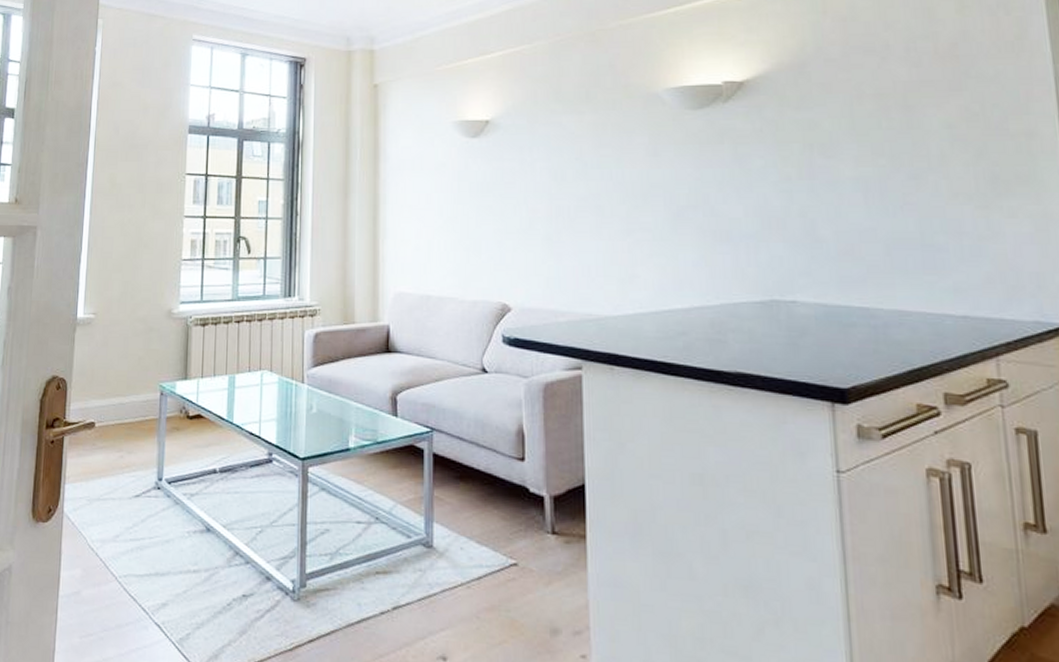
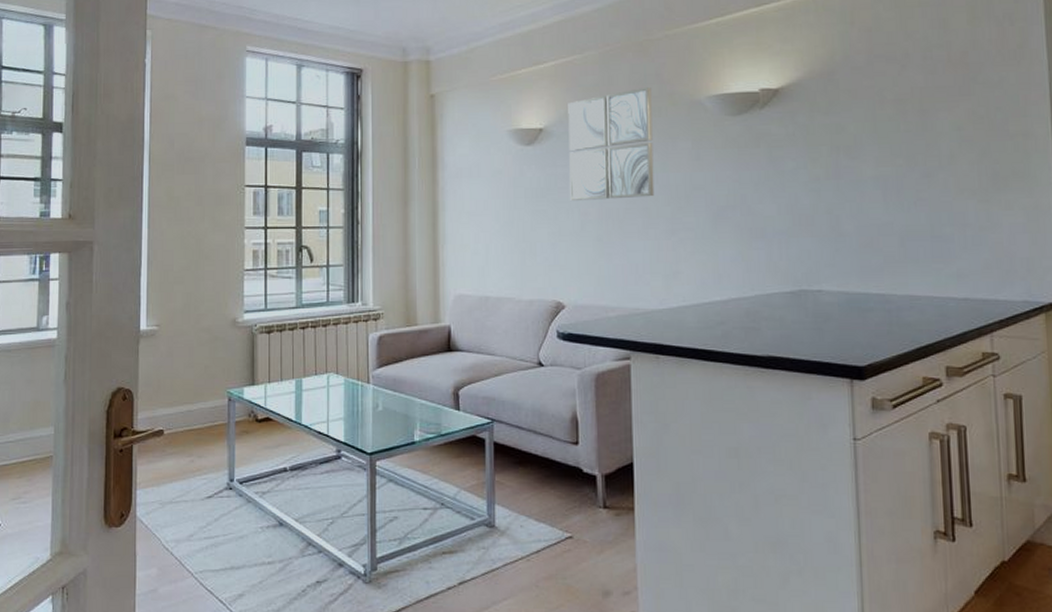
wall art: none [516,79,608,198] -> present [568,87,655,202]

